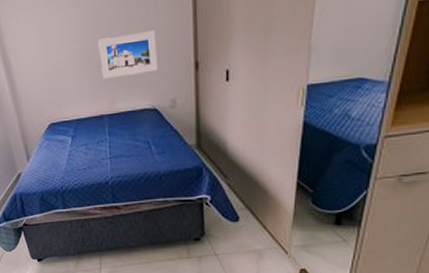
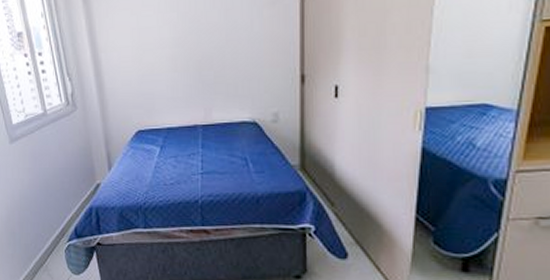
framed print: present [98,30,158,79] -> none [197,39,261,87]

